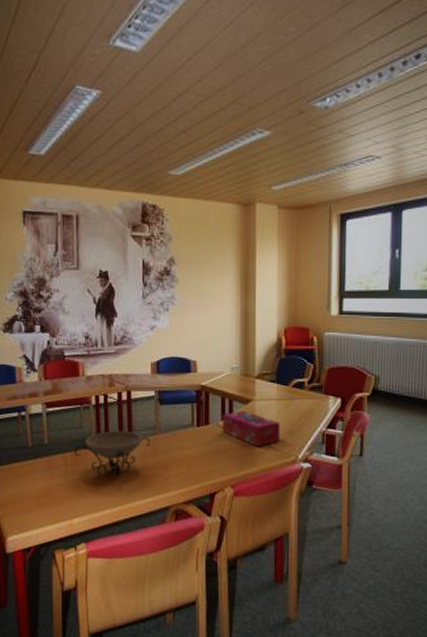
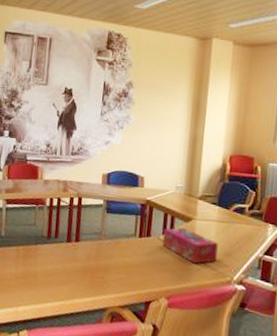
decorative bowl: present [74,430,150,477] -> none [26,231,95,274]

